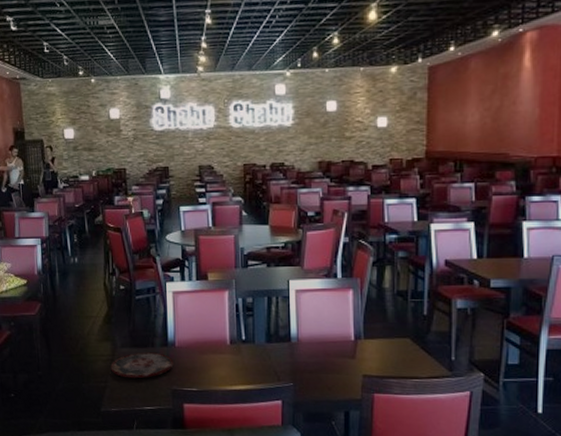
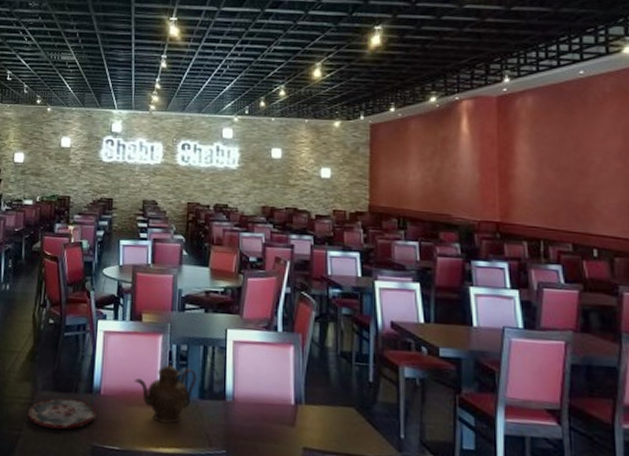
teapot: none [205,314,263,366] -> present [134,362,197,424]

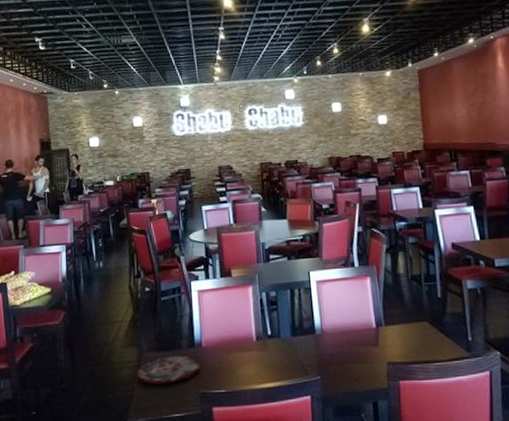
teapot: present [134,362,197,424] -> none [231,309,288,363]

